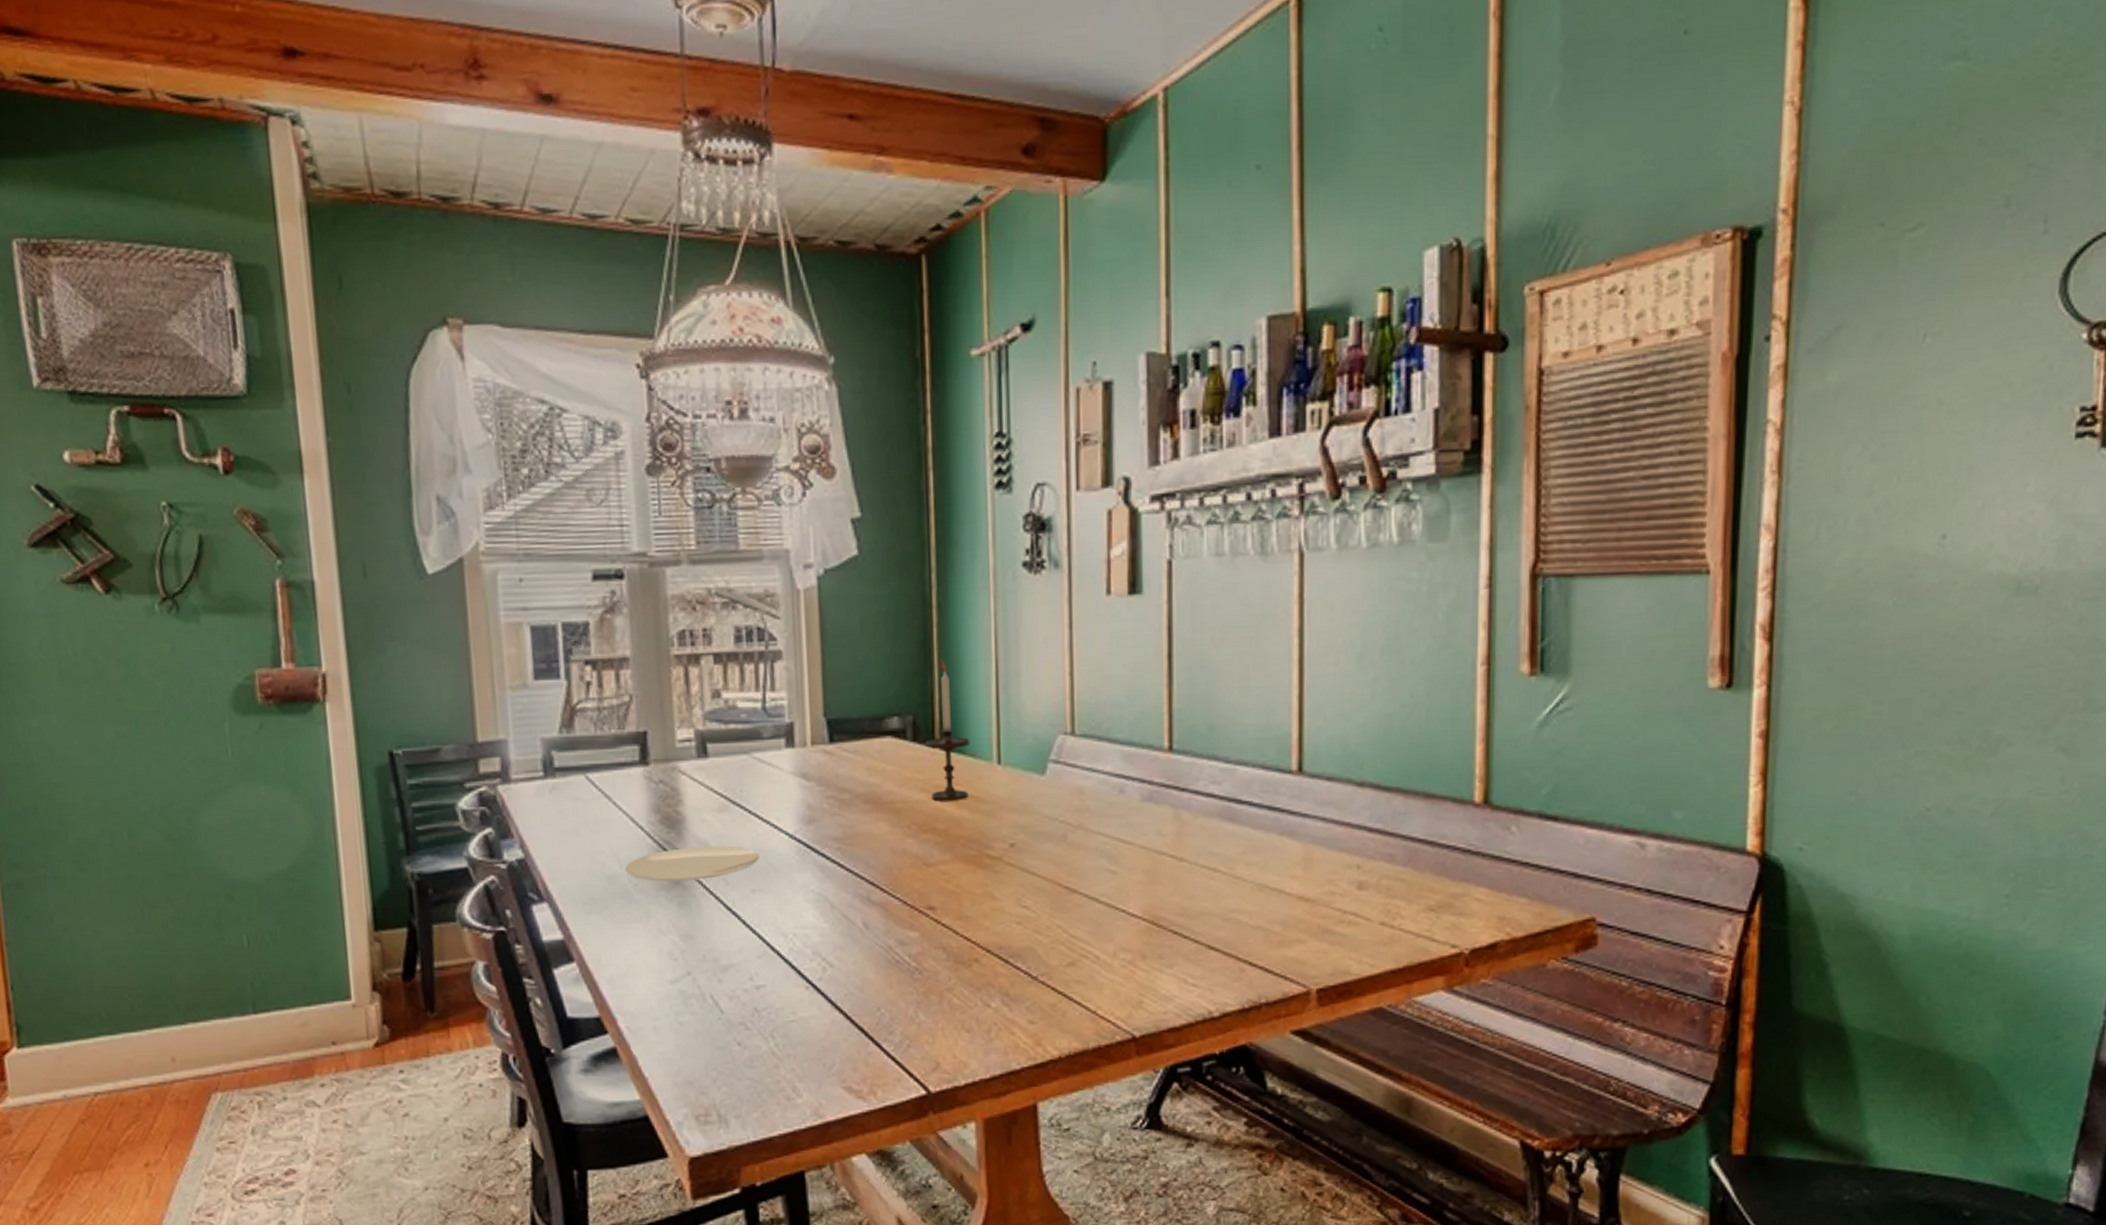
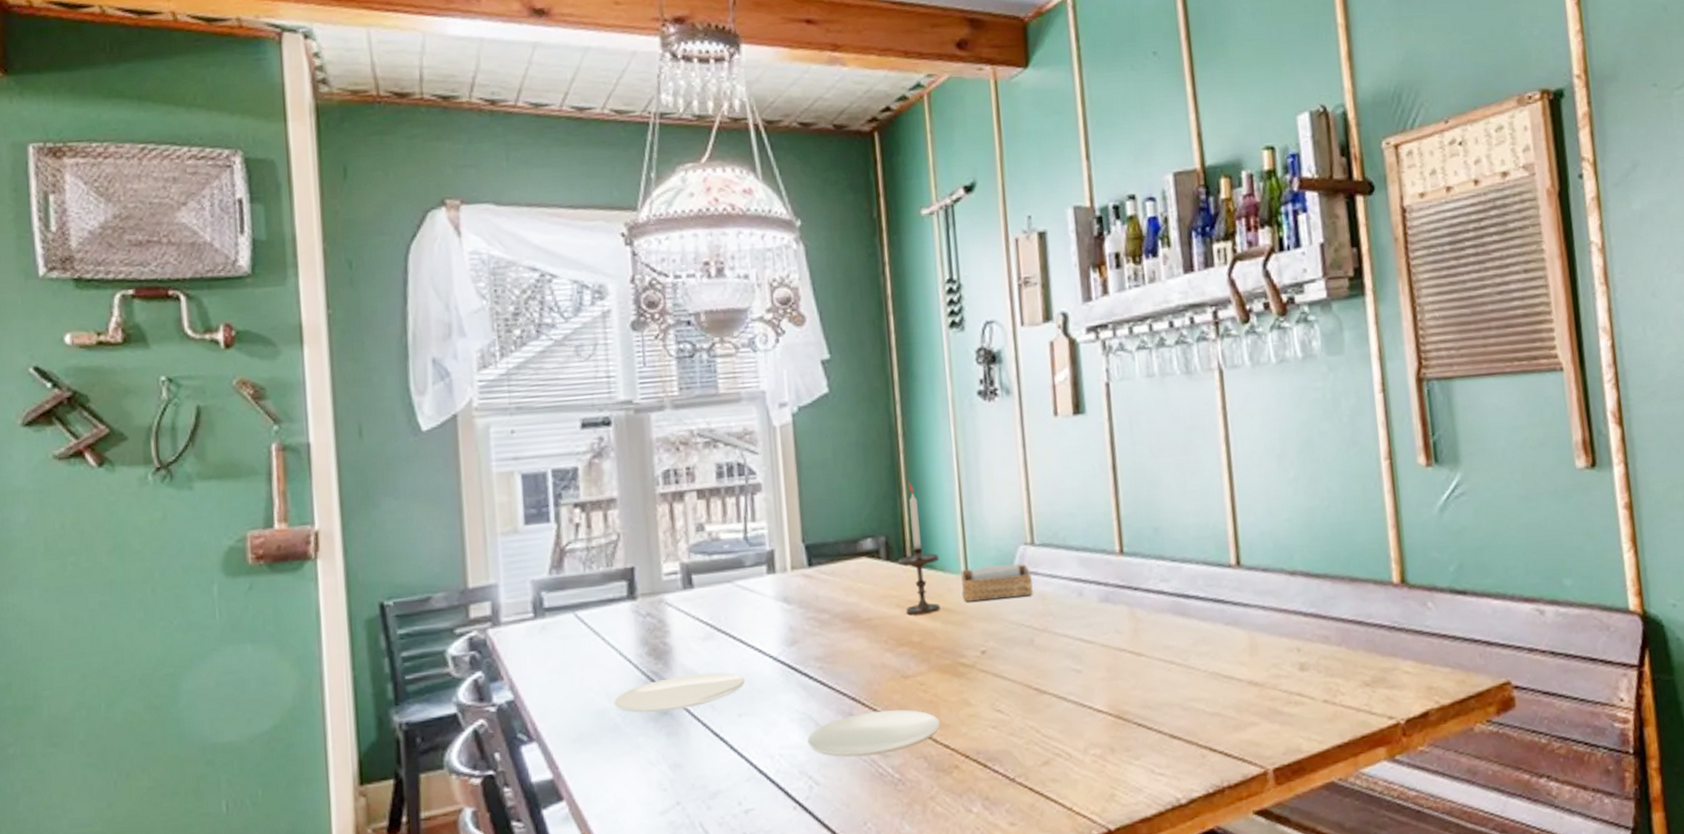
plate: none [822,897,962,942] -> present [807,709,940,758]
napkin holder: none [993,754,1070,791] -> present [961,563,1033,602]

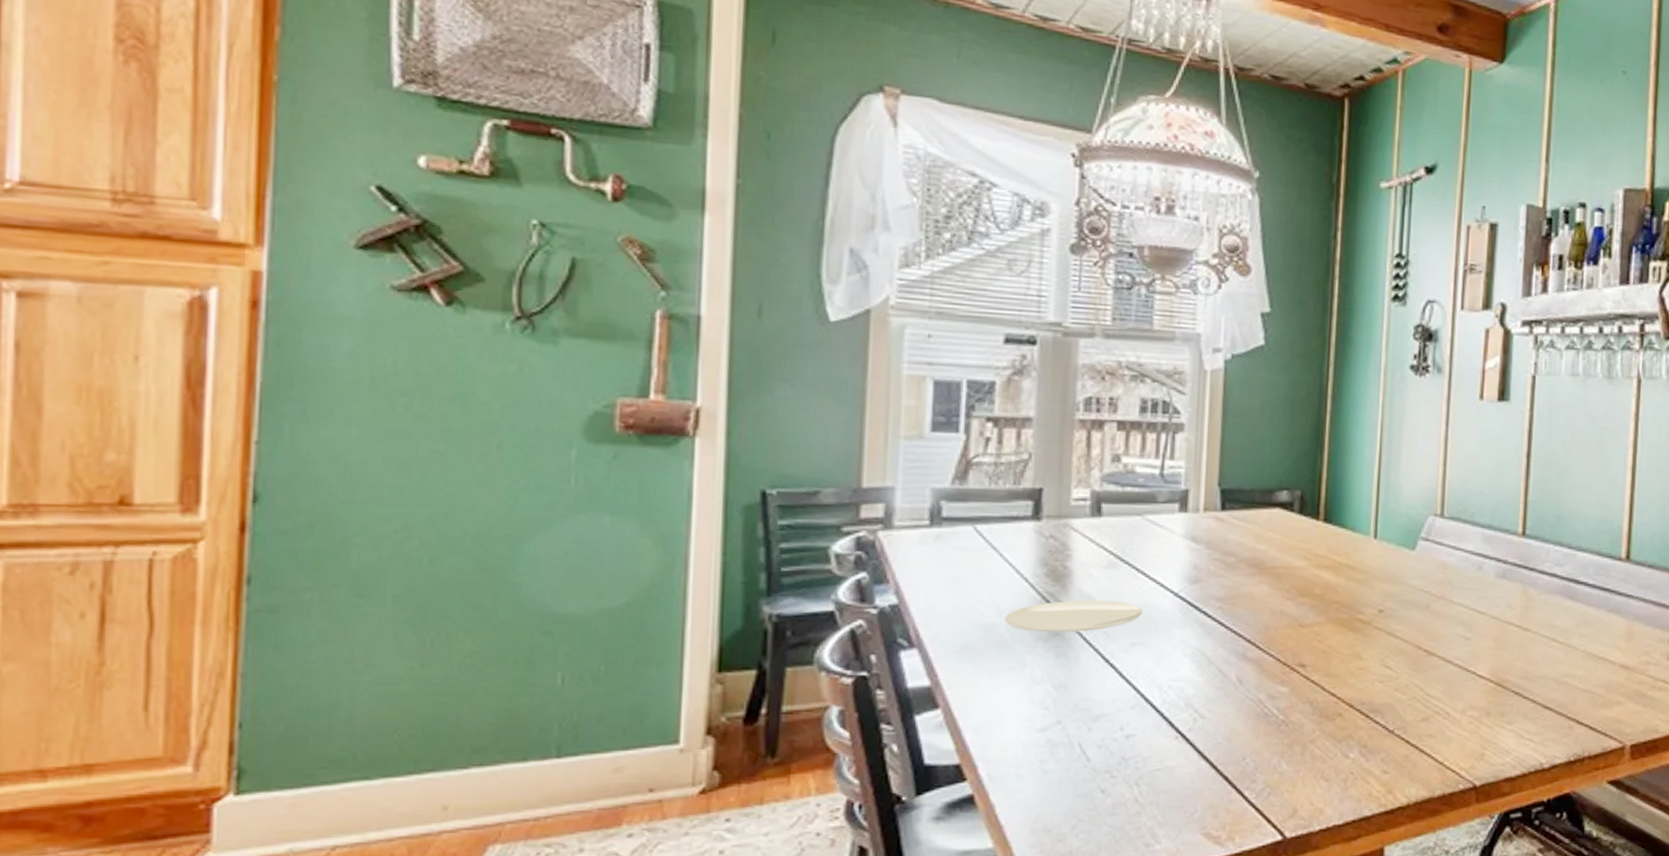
plate: present [807,709,940,758] -> none [1197,654,1330,696]
candlestick: present [898,483,940,615] -> none [1311,443,1351,569]
napkin holder: present [961,563,1033,602] -> none [1369,531,1437,564]

